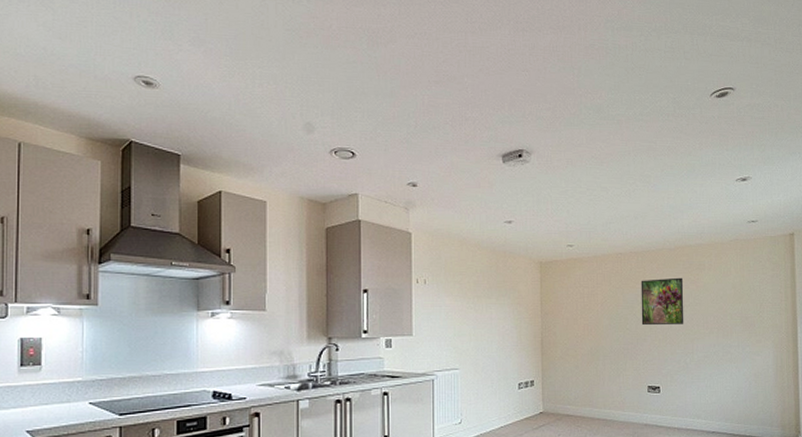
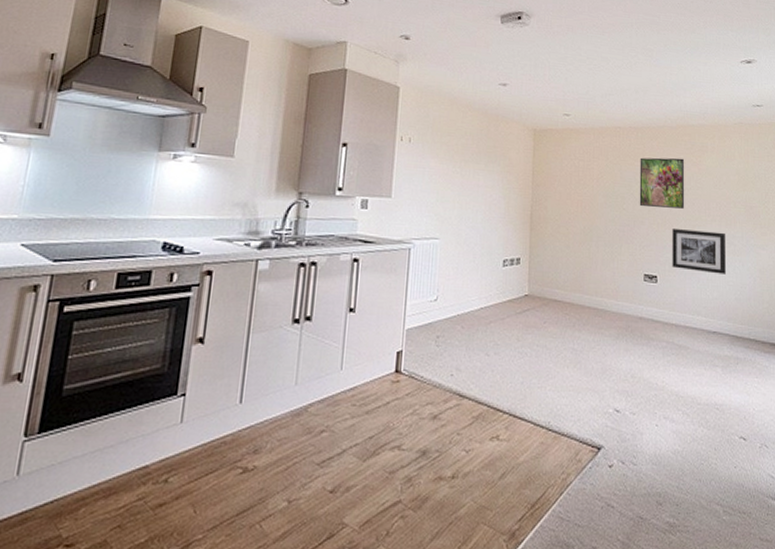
wall art: none [673,343,723,381] -> present [672,229,726,274]

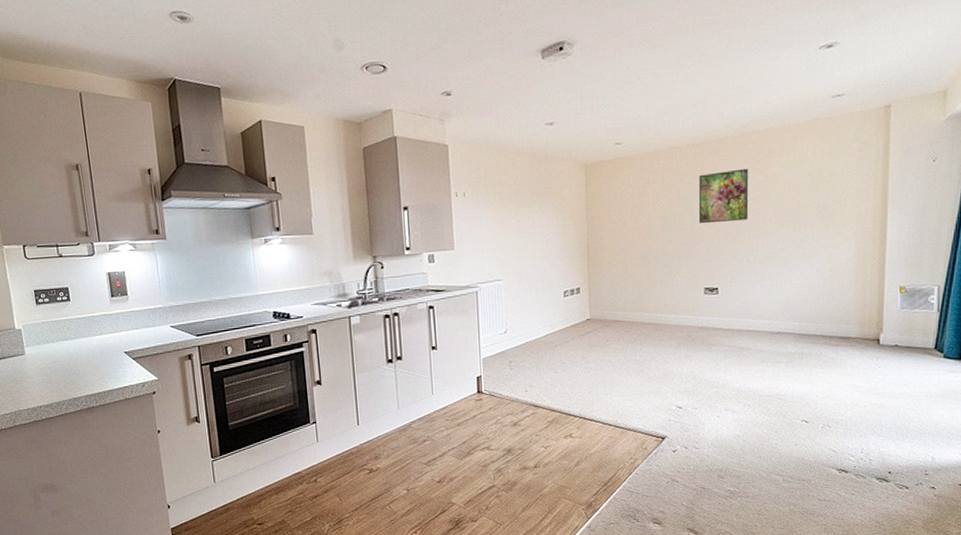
wall art: present [672,229,726,274] -> none [734,237,793,279]

